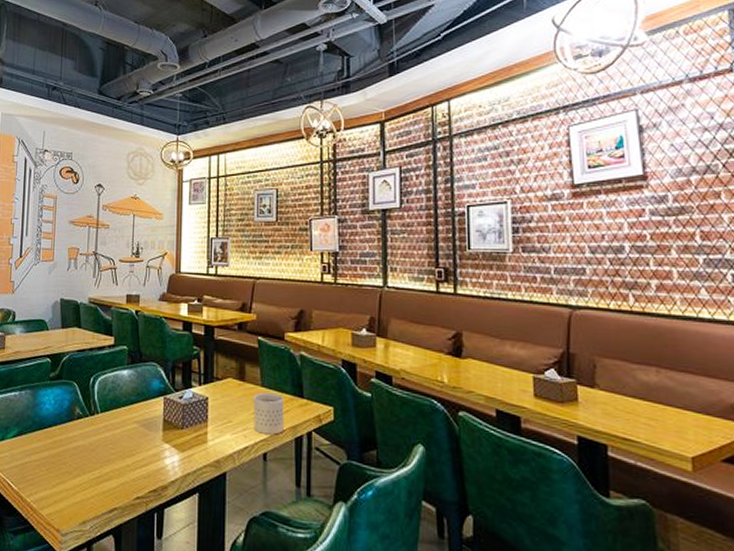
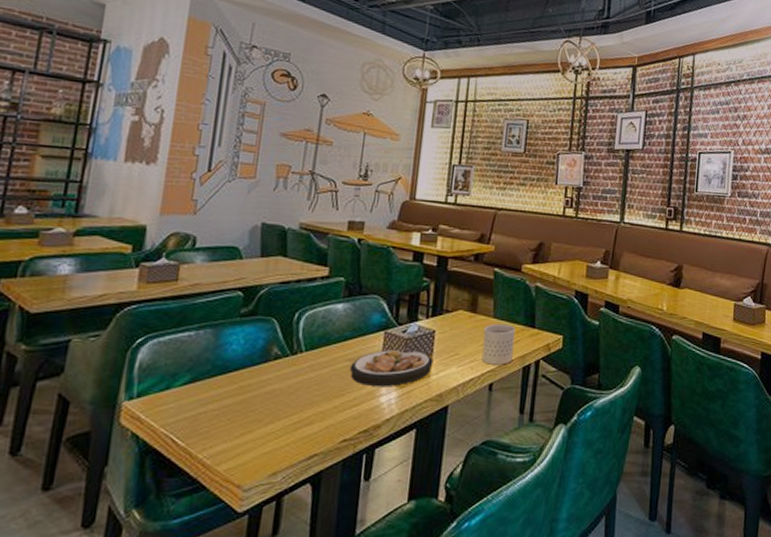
plate: none [137,414,209,450] -> present [349,349,434,386]

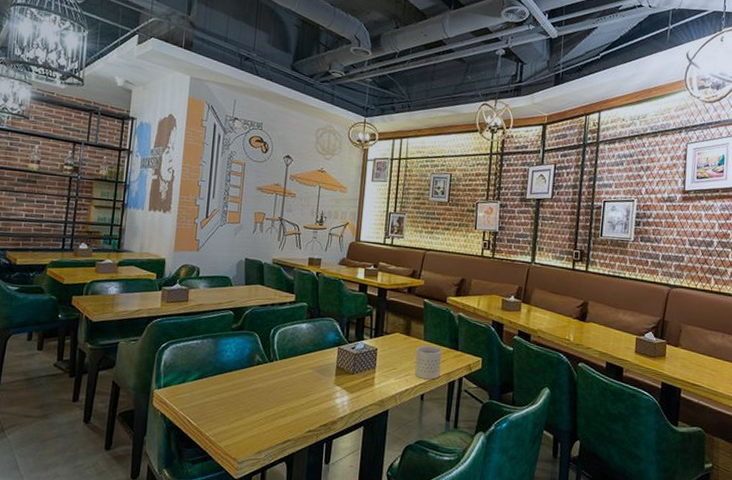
plate: present [349,349,434,386] -> none [312,361,377,391]

